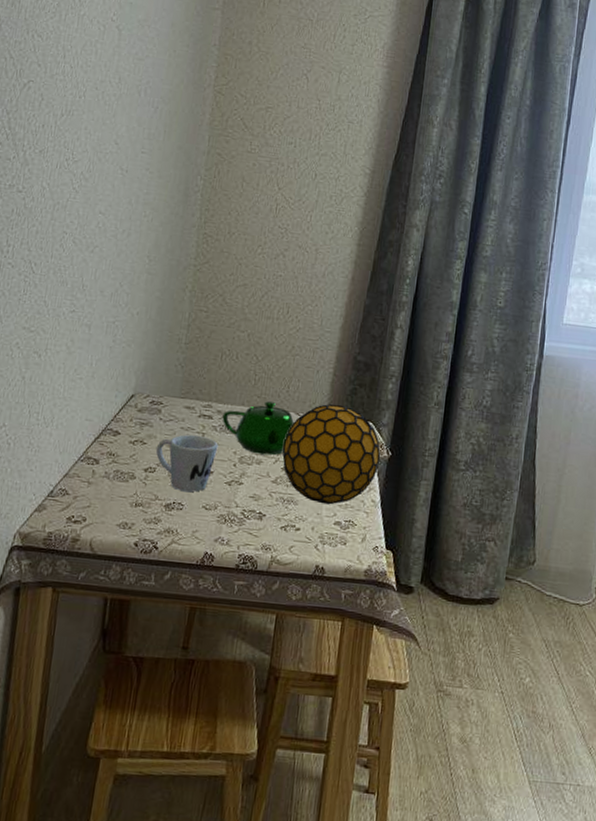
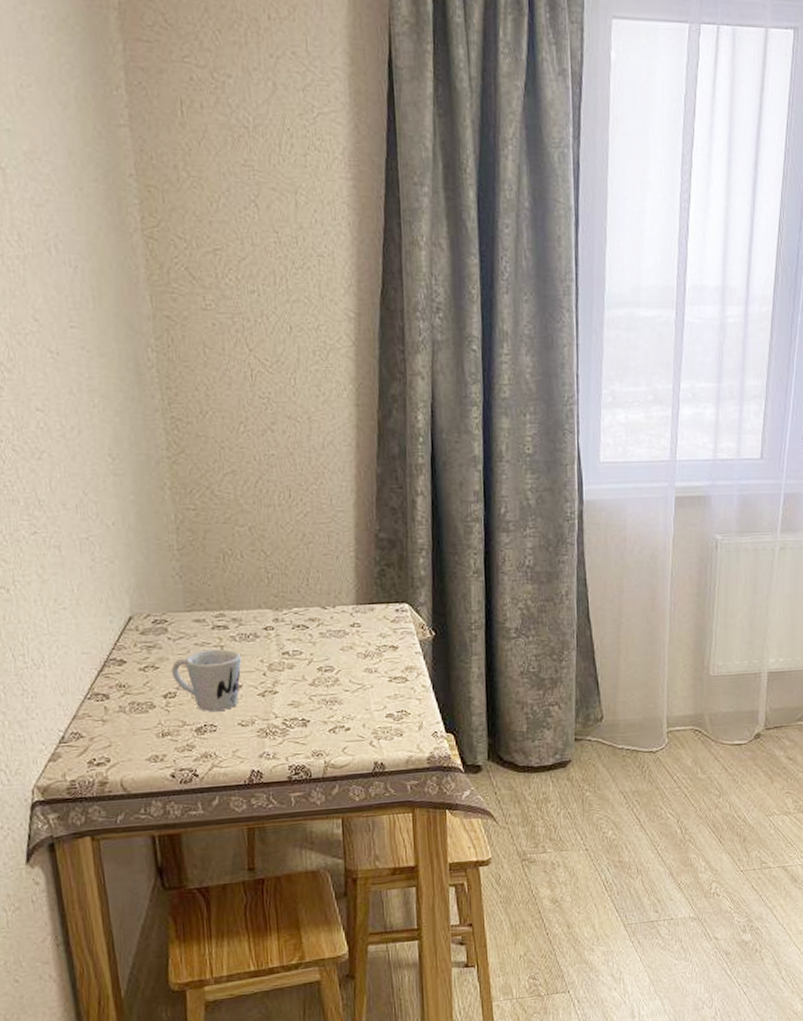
teapot: present [222,401,295,456] -> none [239,599,322,658]
decorative ball: present [282,403,381,505] -> none [313,590,424,699]

